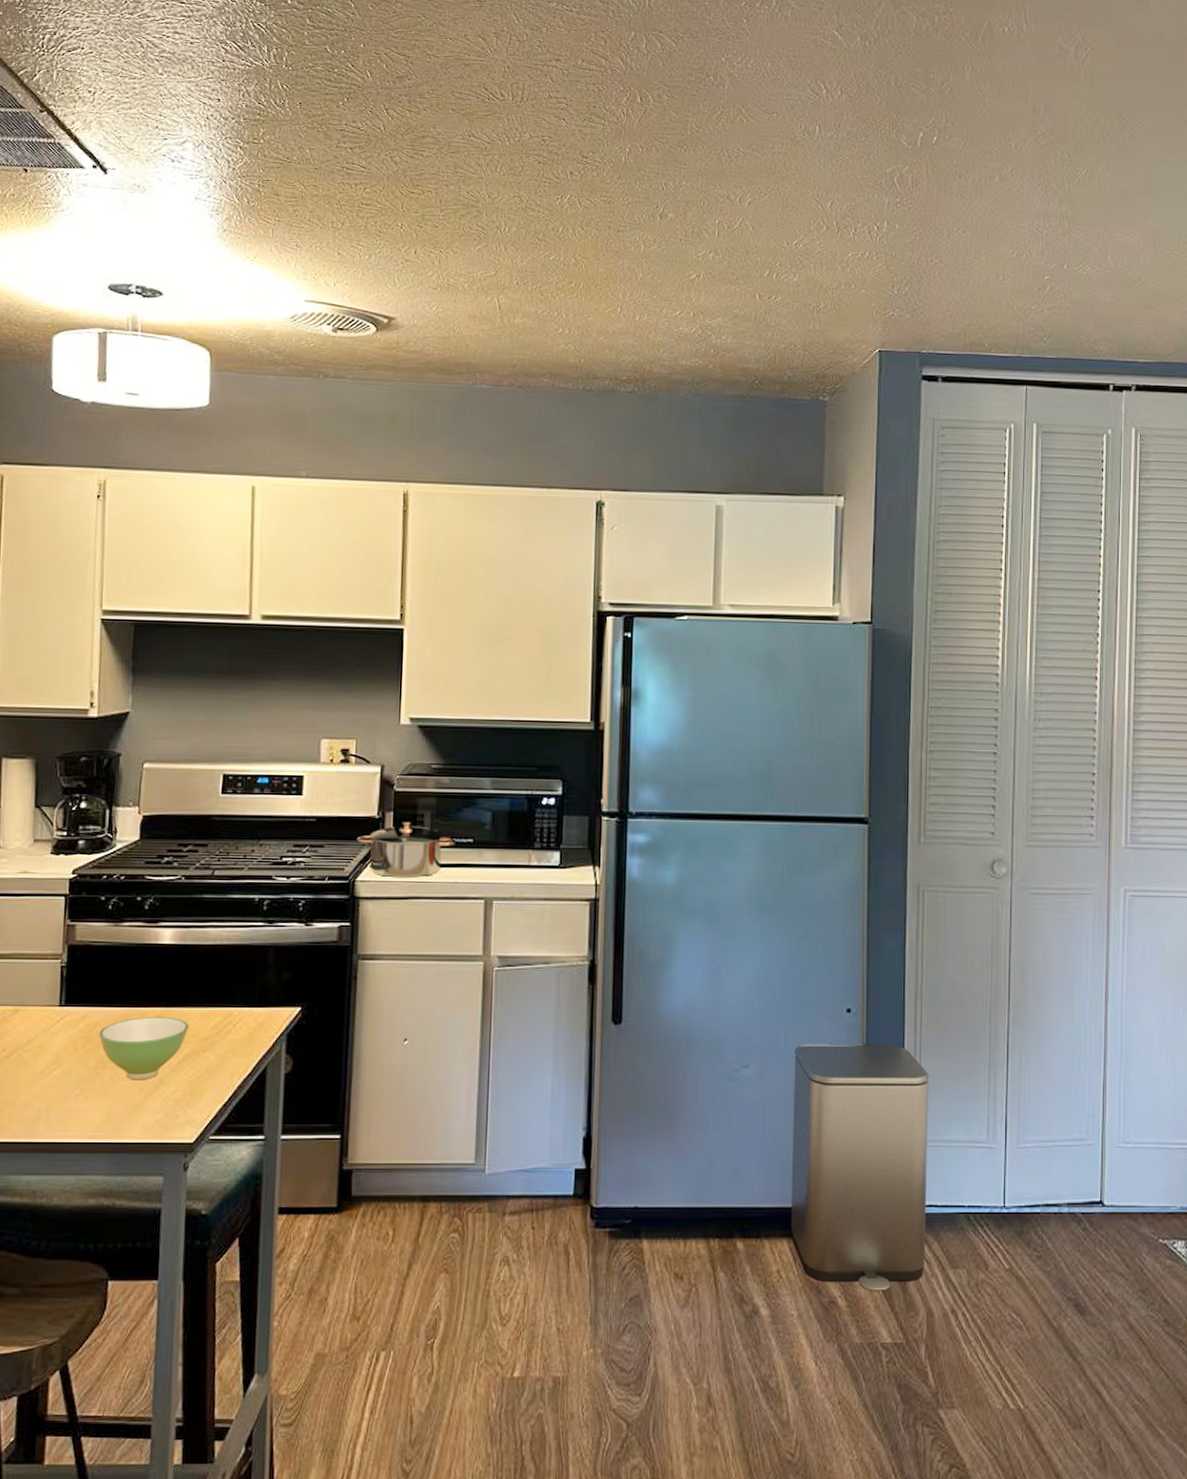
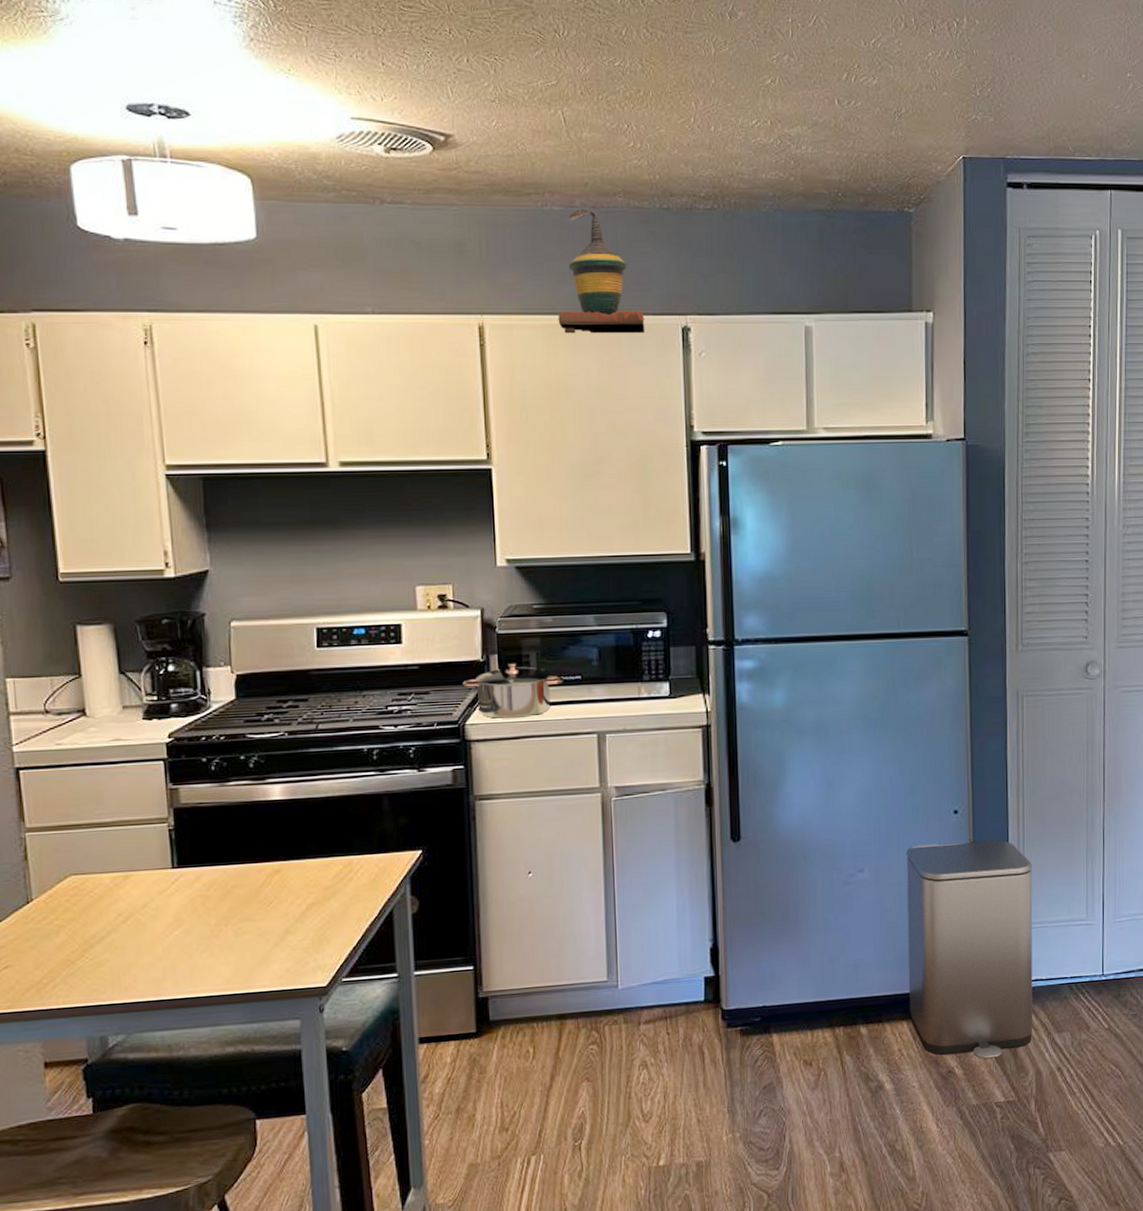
bowl: present [99,1016,189,1080] -> none [217,869,310,933]
decorative basket: none [478,388,561,506] -> present [558,209,645,334]

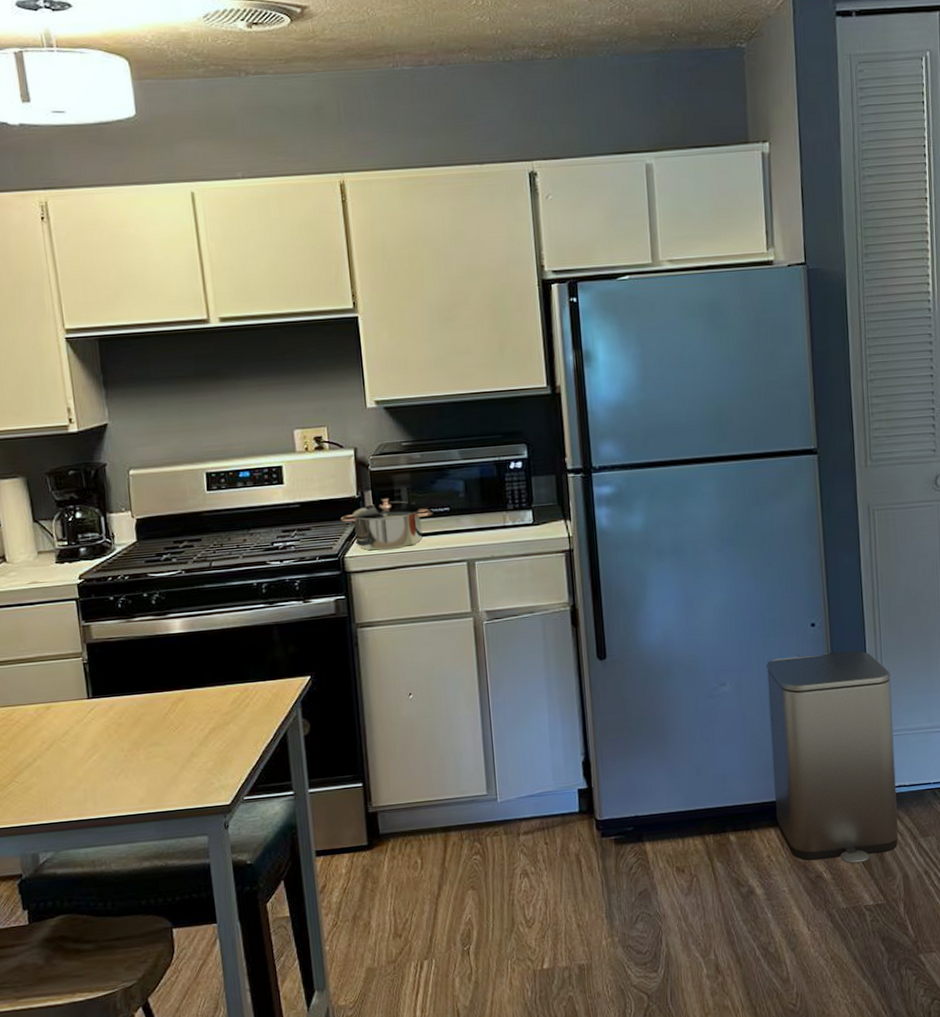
decorative basket: present [558,209,645,334] -> none [412,67,495,186]

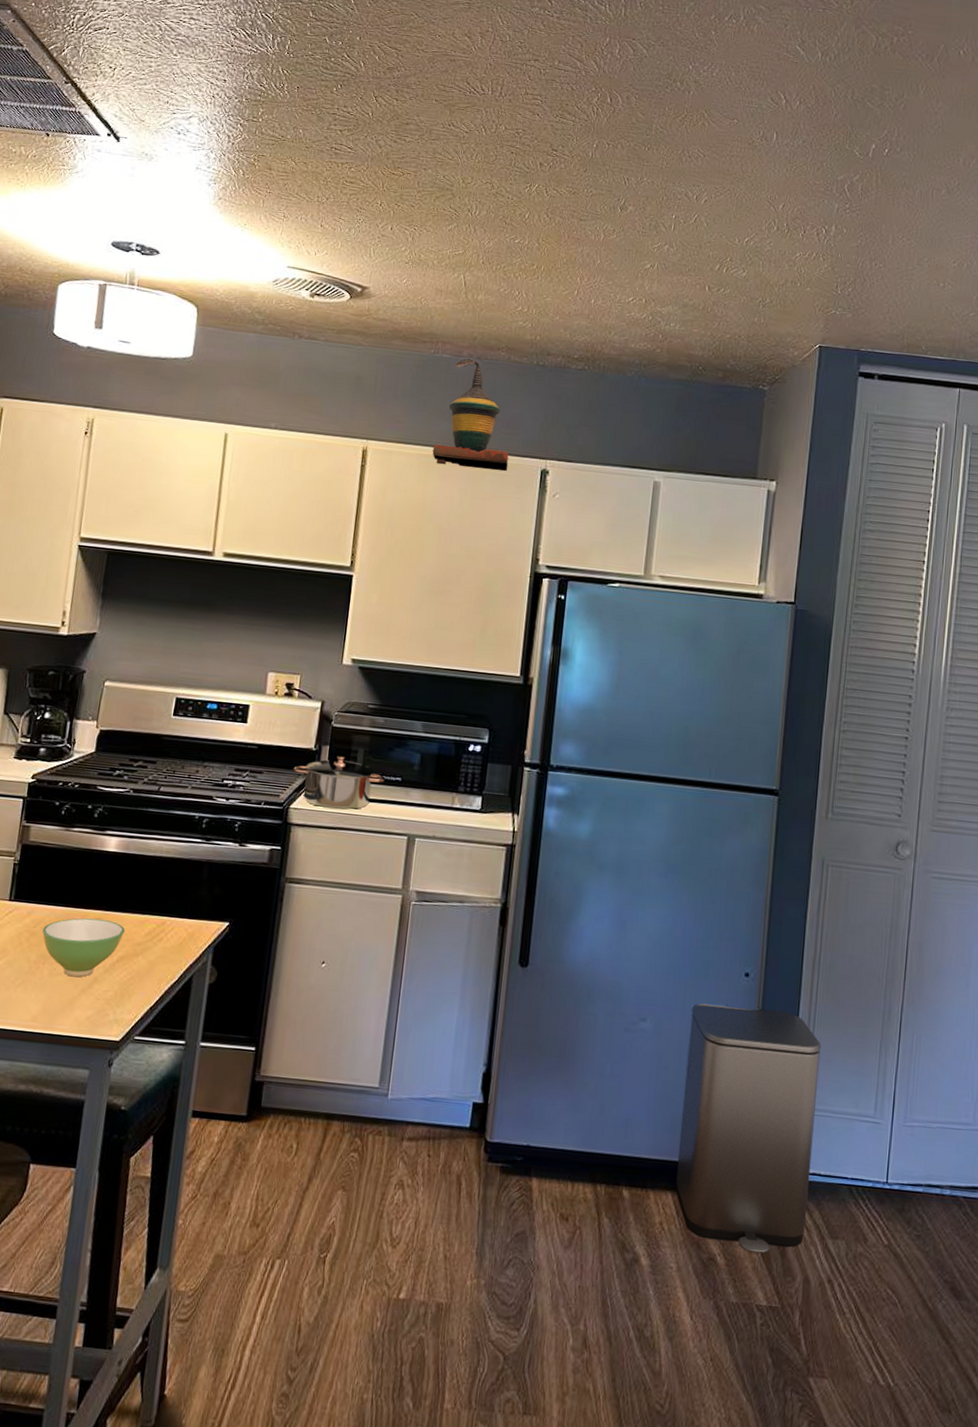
bowl: none [128,697,210,756] -> present [42,918,125,977]
decorative basket: none [412,67,495,186] -> present [432,358,509,472]

